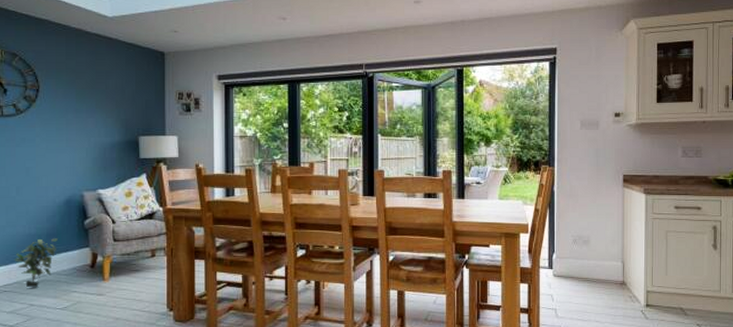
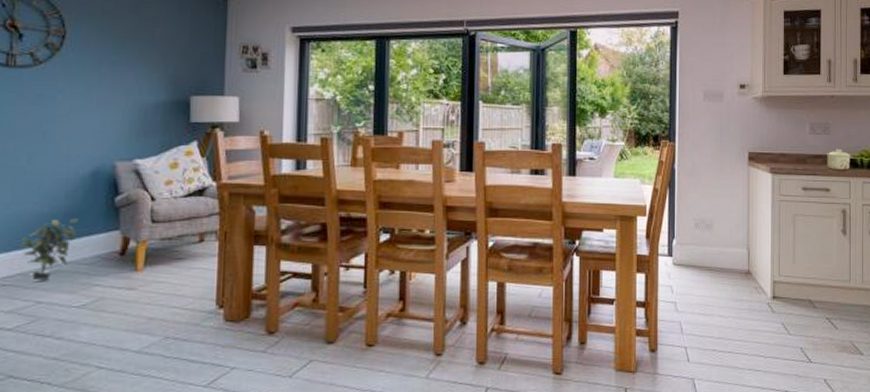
sugar bowl: none [698,170,723,190] -> present [826,149,852,171]

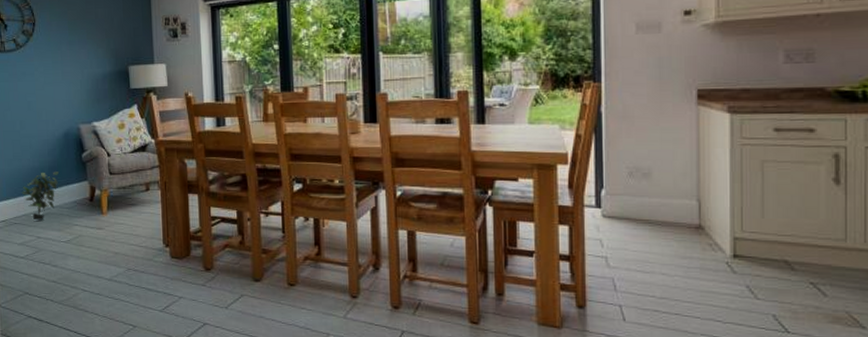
sugar bowl: present [826,149,852,171] -> none [809,79,848,107]

